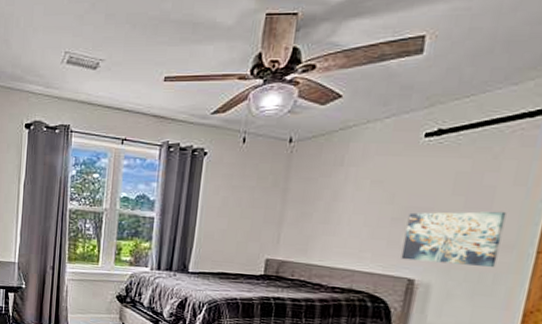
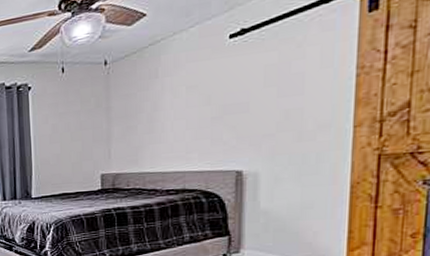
wall art: present [401,211,507,267] -> none [226,94,318,154]

